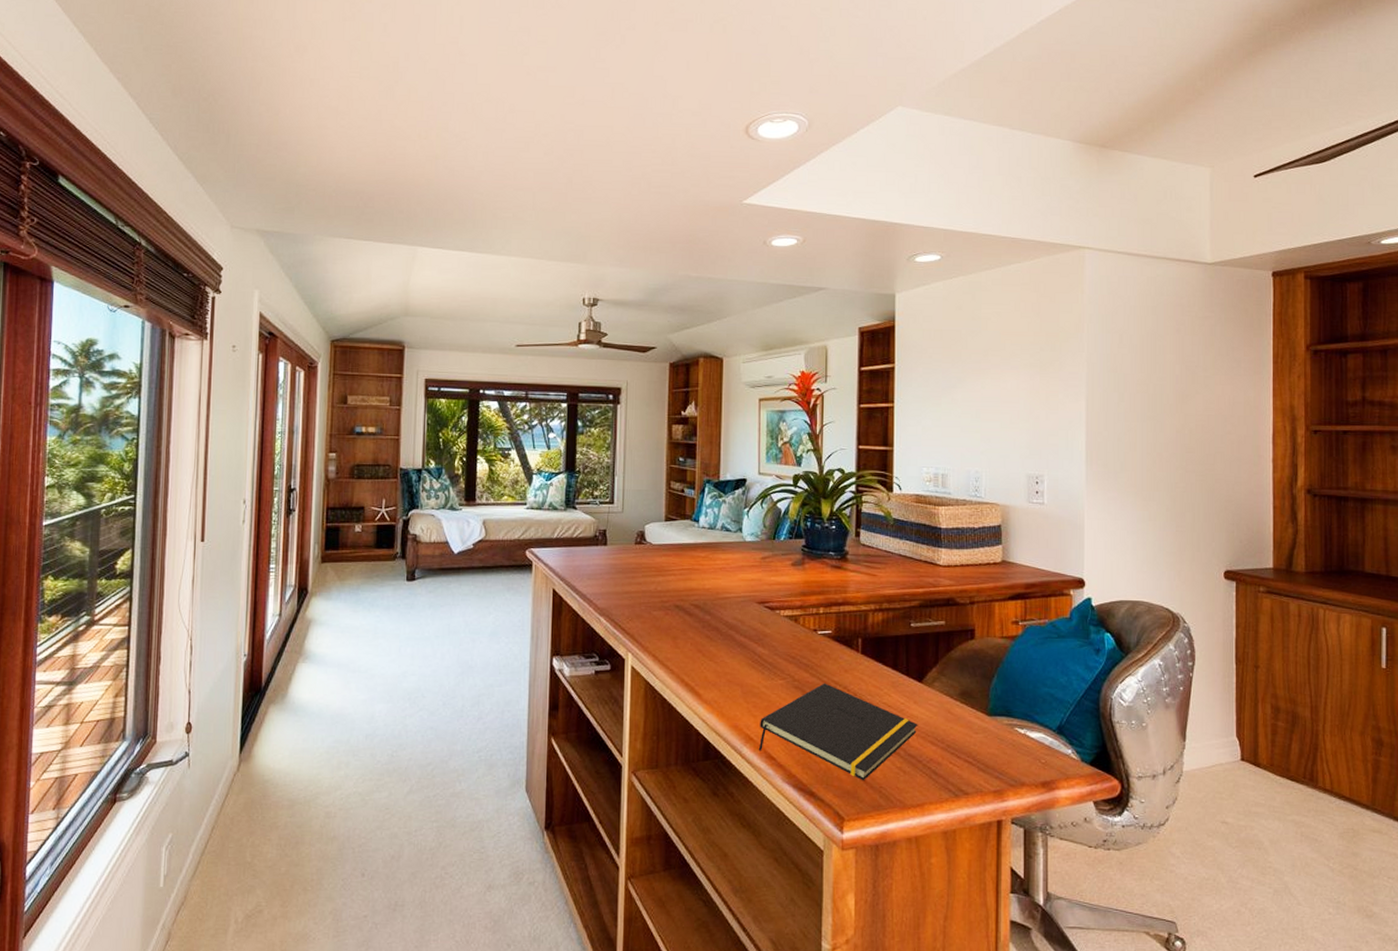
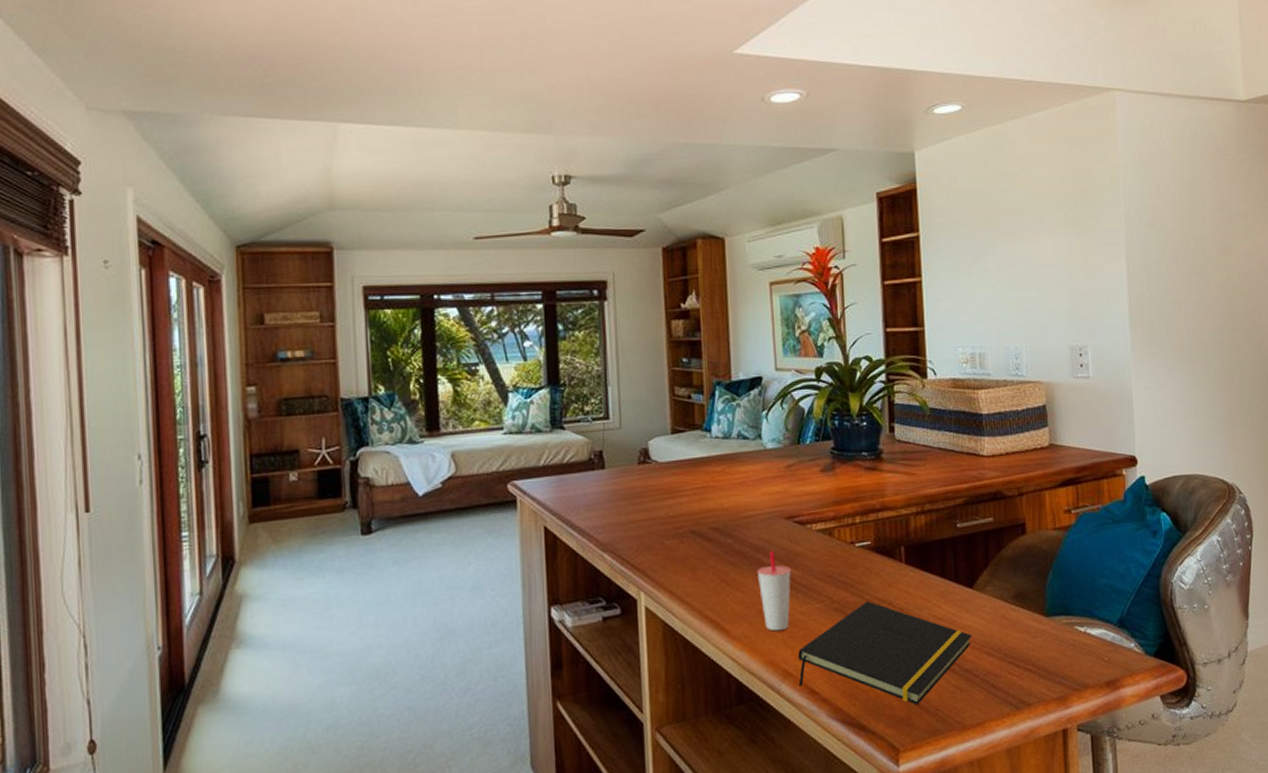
cup: none [729,629,760,700] -> present [756,550,792,631]

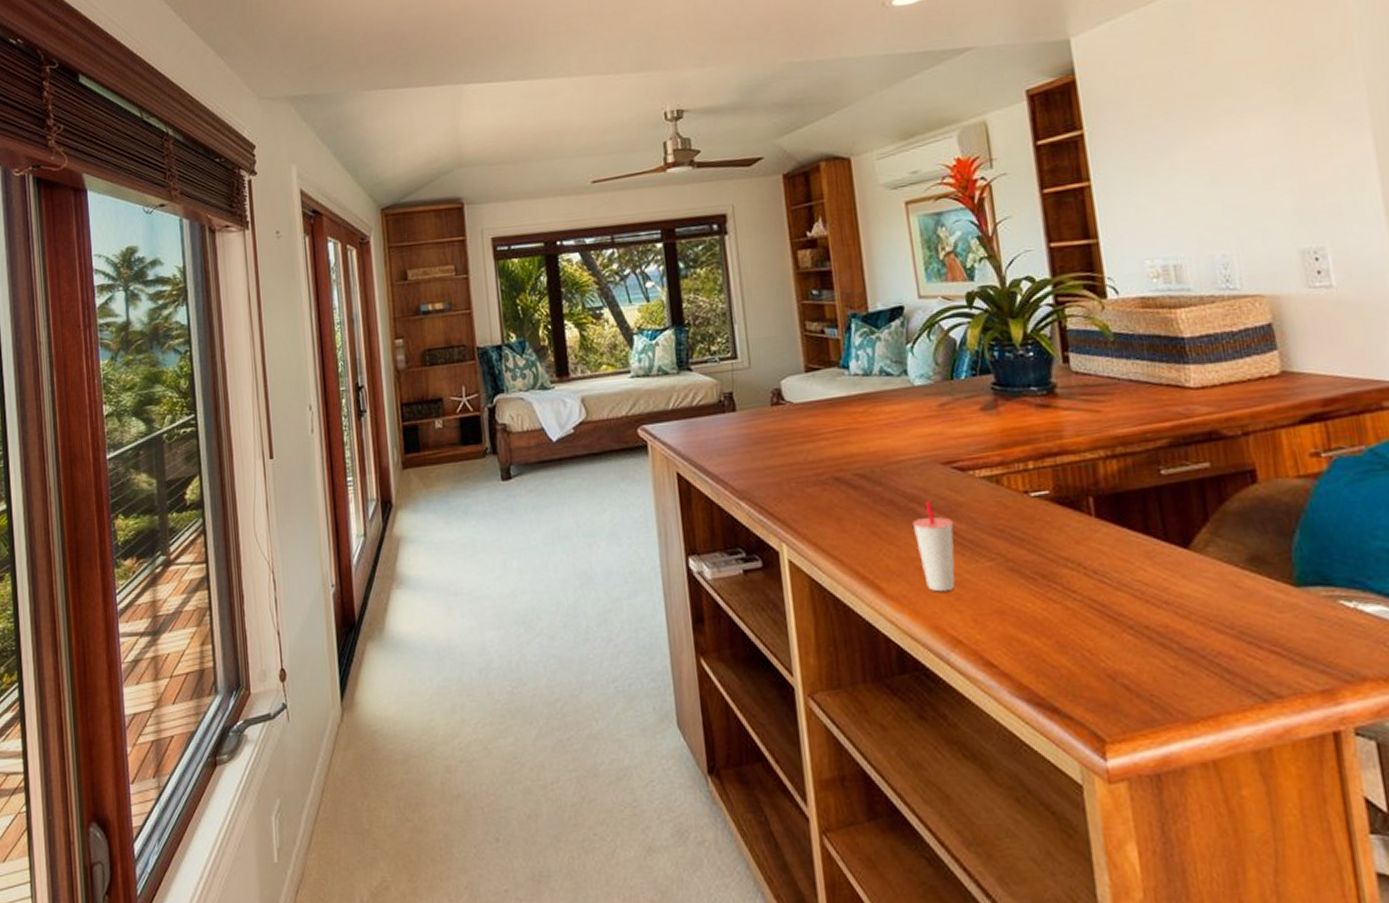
notepad: present [798,601,972,706] -> none [968,560,1193,688]

